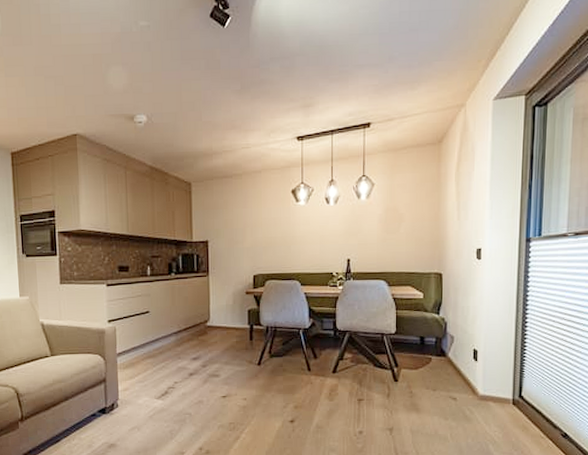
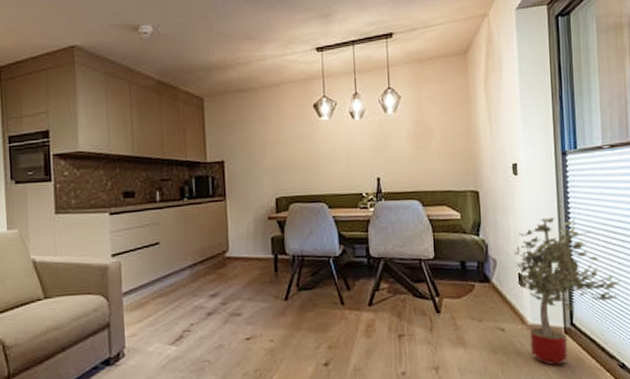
potted tree: none [470,299,573,432] -> present [512,217,622,366]

